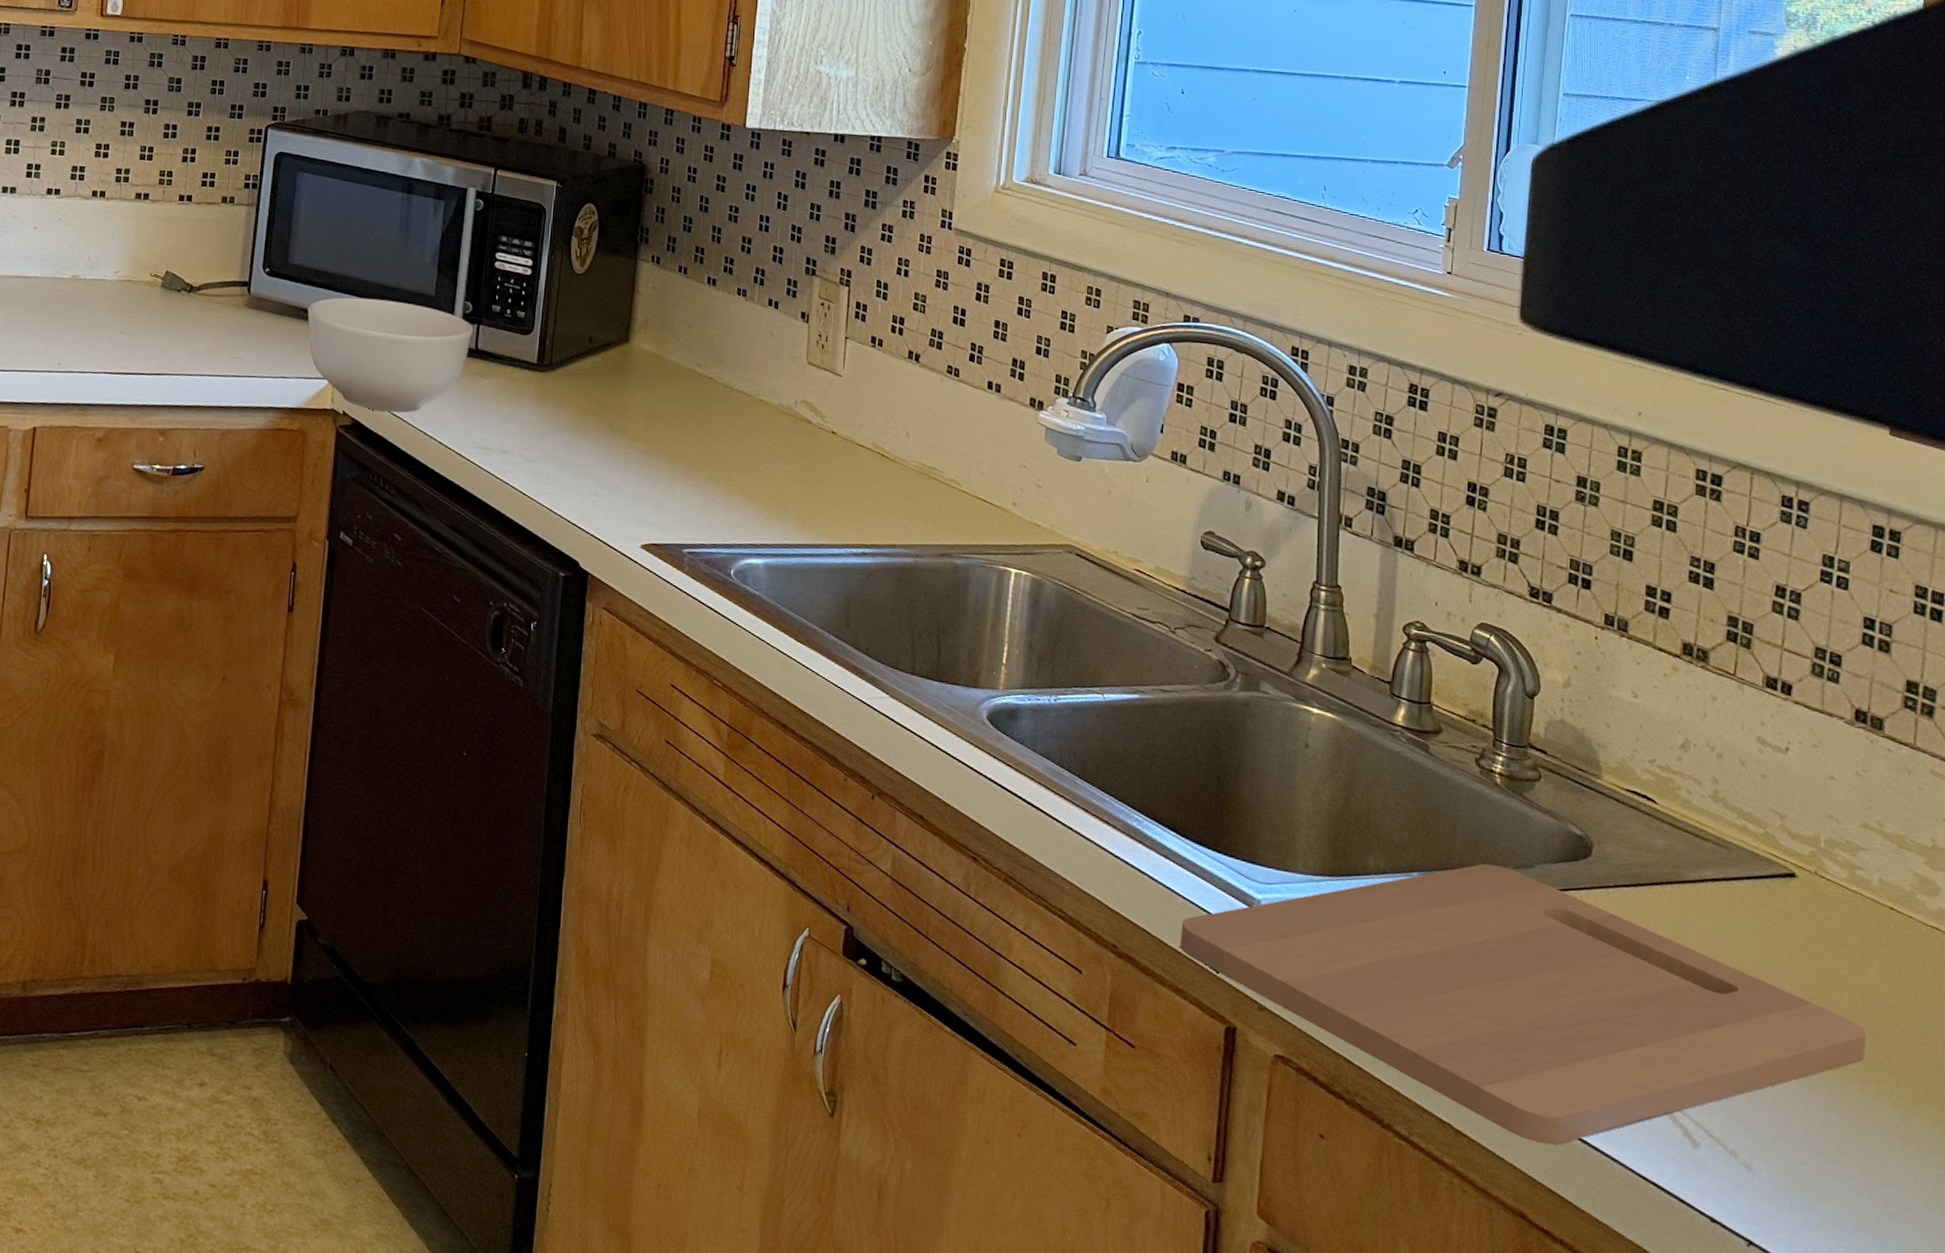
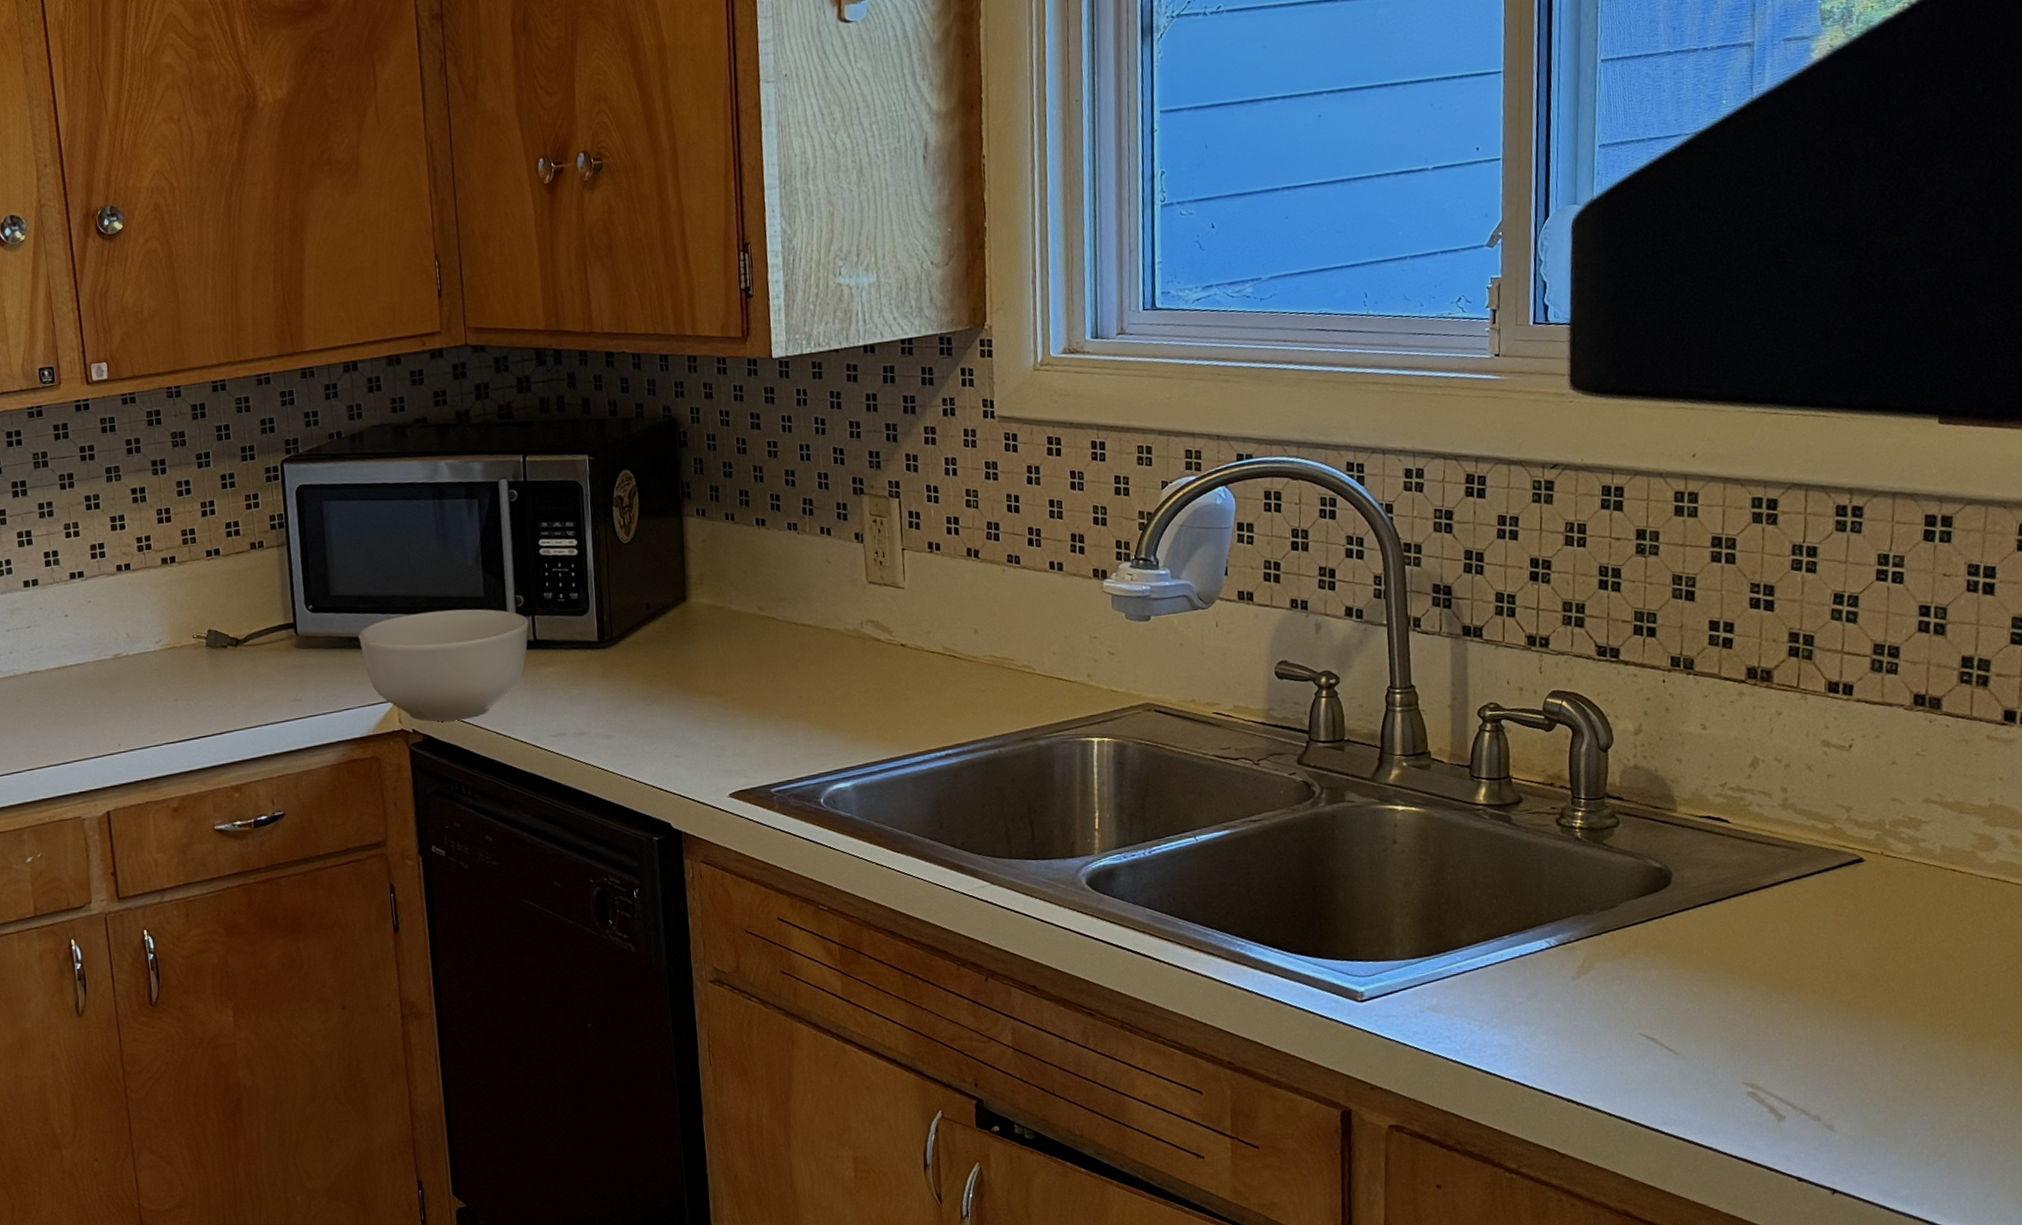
cutting board: present [1181,863,1866,1146] -> none [1291,911,1934,1149]

